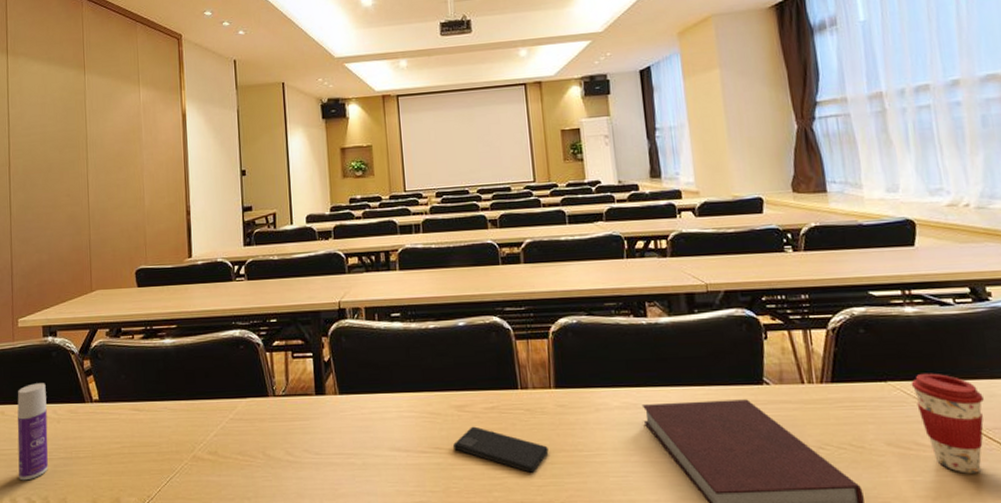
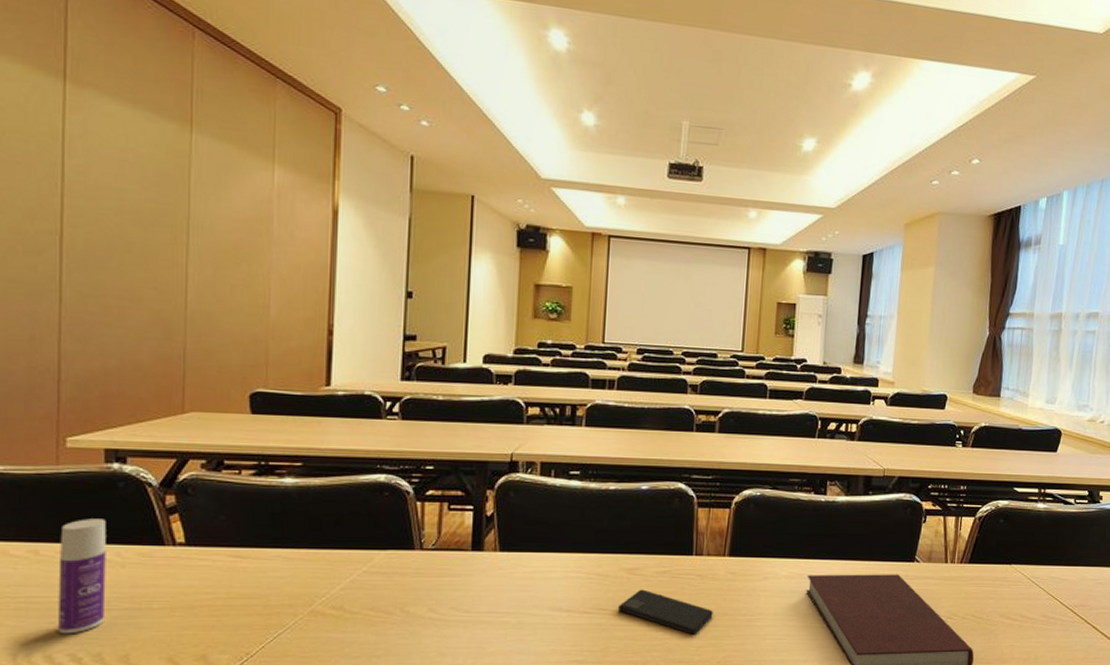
coffee cup: present [911,373,984,474] -> none [1028,559,1078,641]

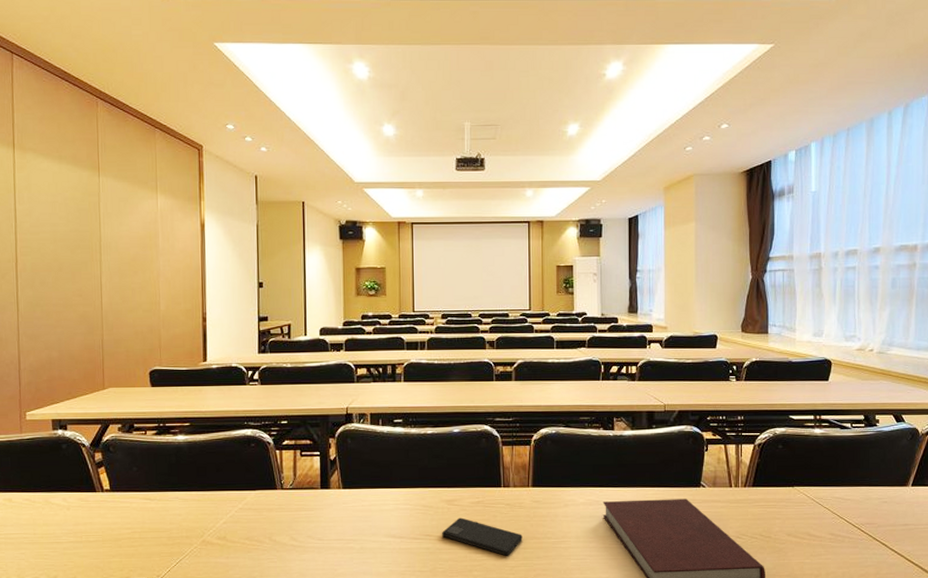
bottle: present [58,518,106,634] -> none [25,473,58,562]

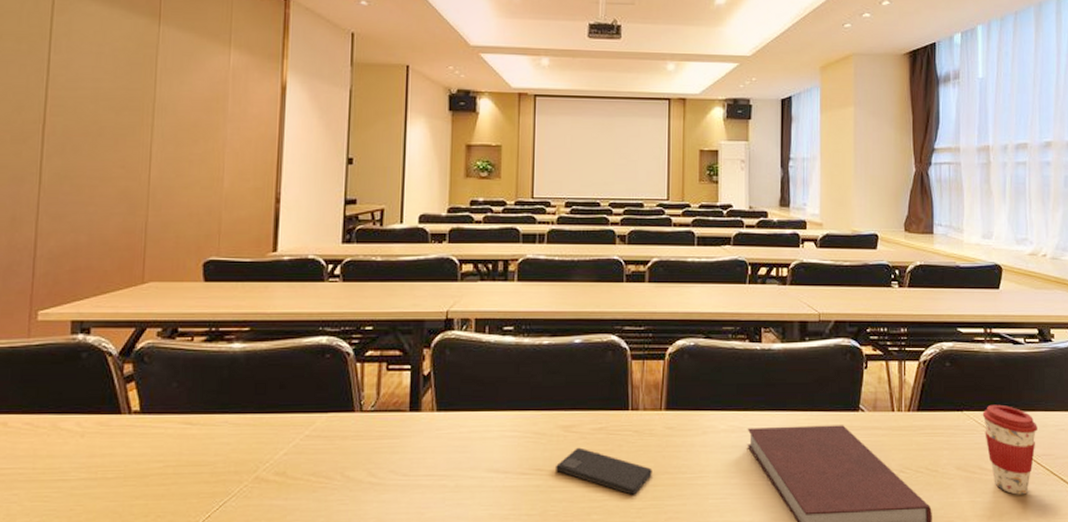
coffee cup: none [811,481,862,557] -> present [982,404,1037,495]

